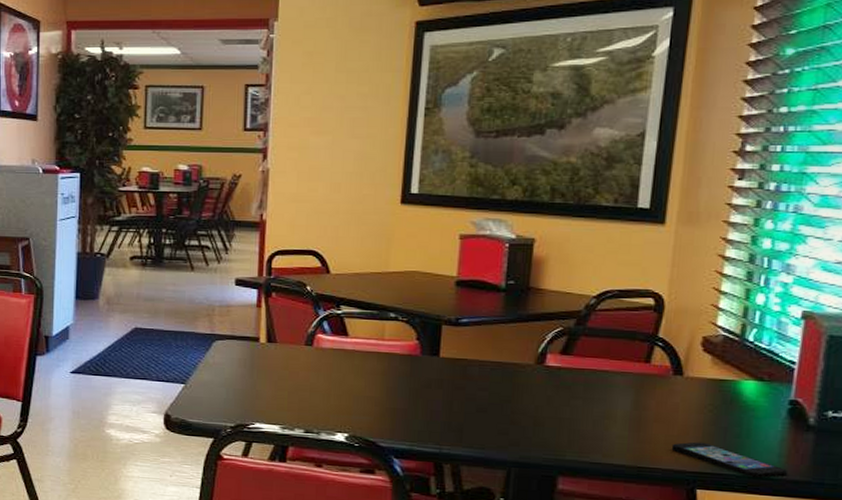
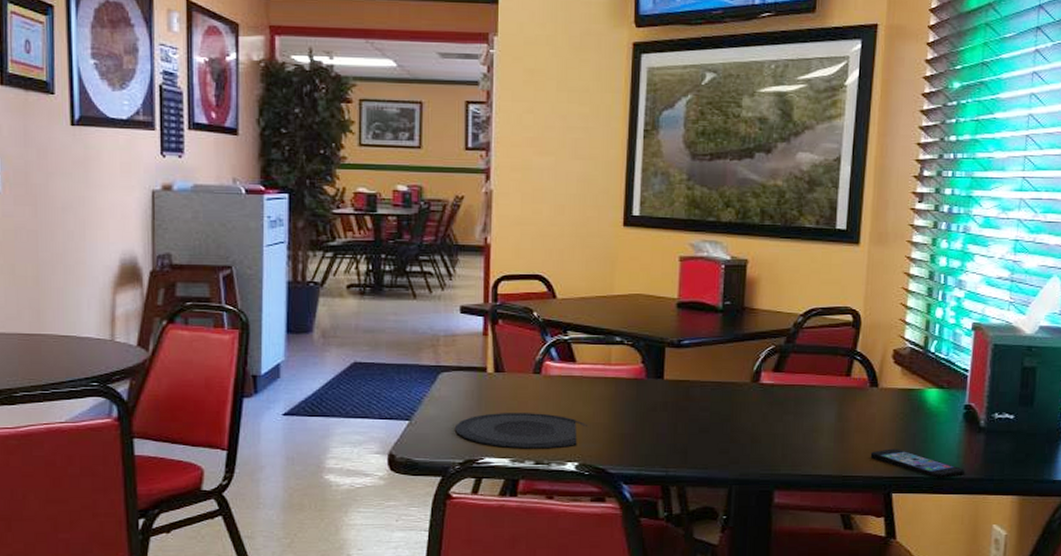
plate: none [227,381,360,420] -> present [454,413,588,450]

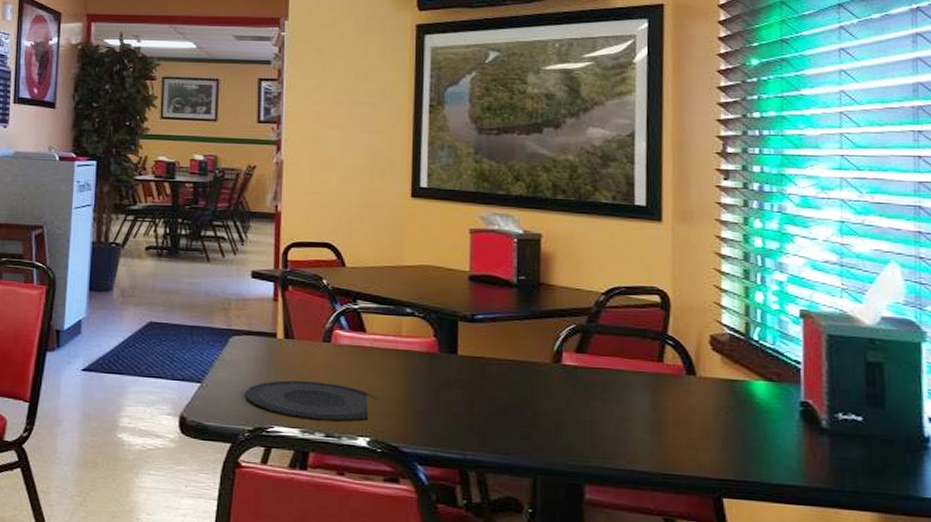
smartphone: present [870,448,965,479] -> none [693,446,810,486]

